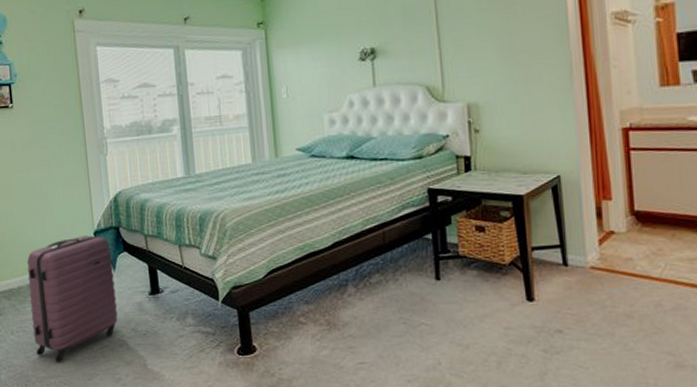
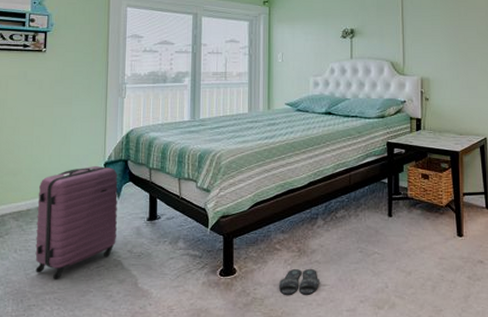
slippers: none [308,344,356,375] -> present [279,268,320,295]

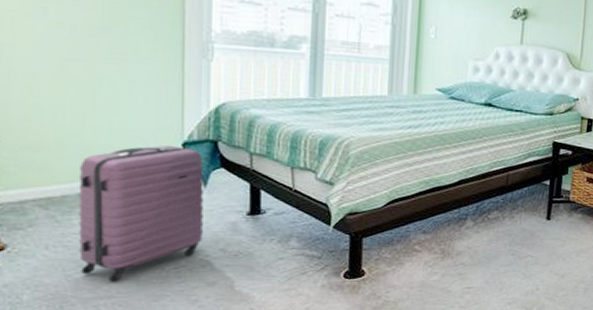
slippers: present [279,268,320,295] -> none [417,270,464,298]

